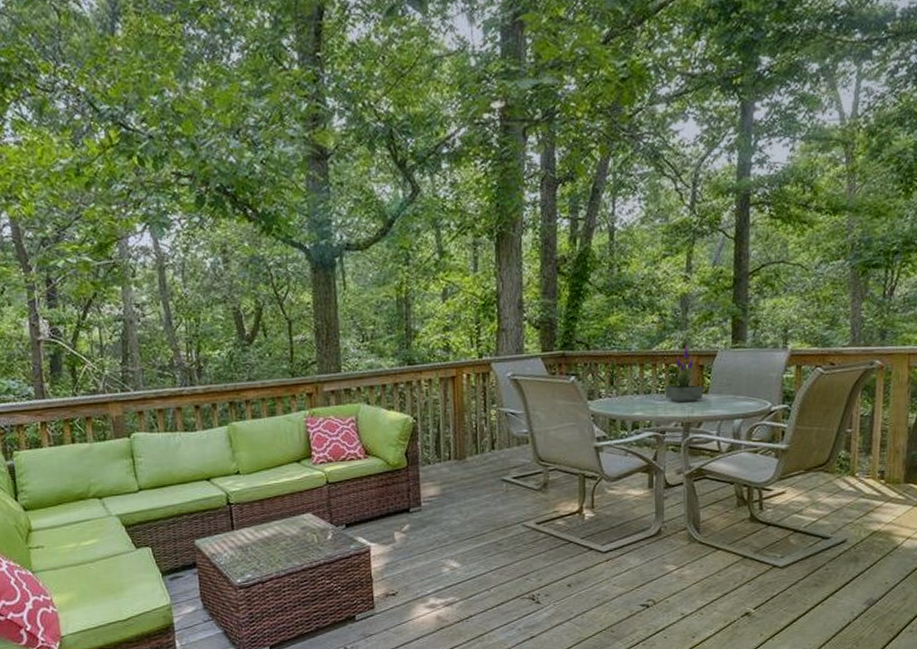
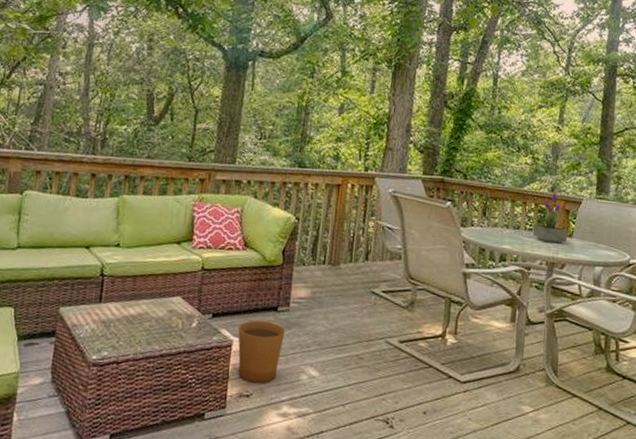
planter: none [374,523,421,582] -> present [238,320,286,383]

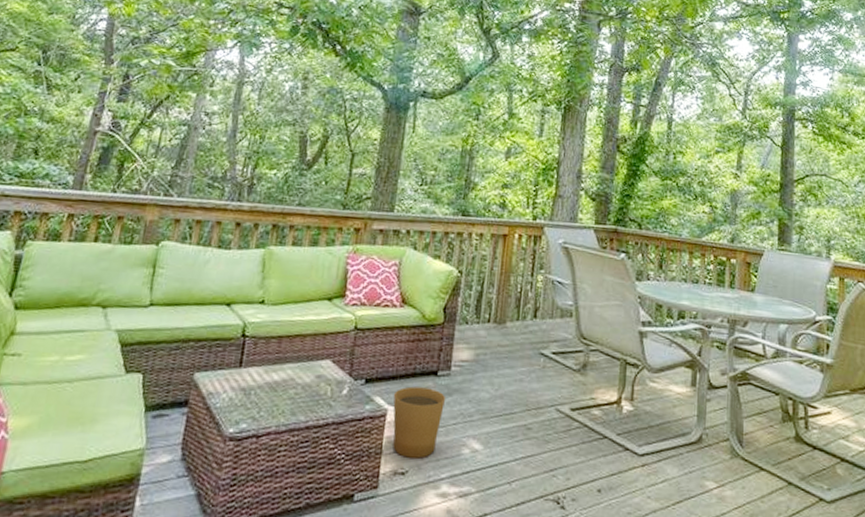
potted plant: present [533,188,569,244] -> none [713,239,750,299]

